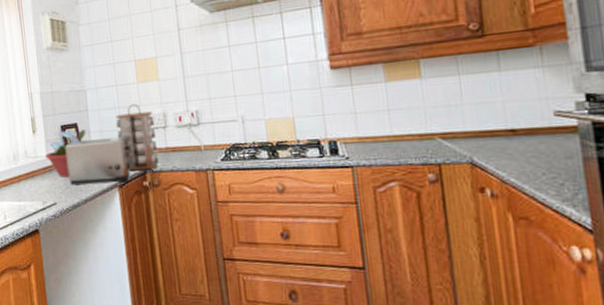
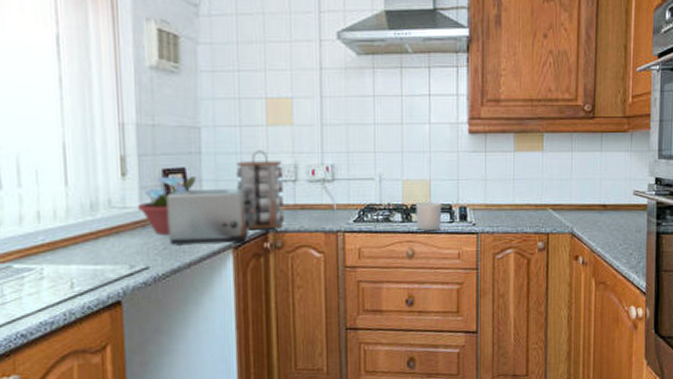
mug: none [281,137,311,167] -> present [416,201,441,231]

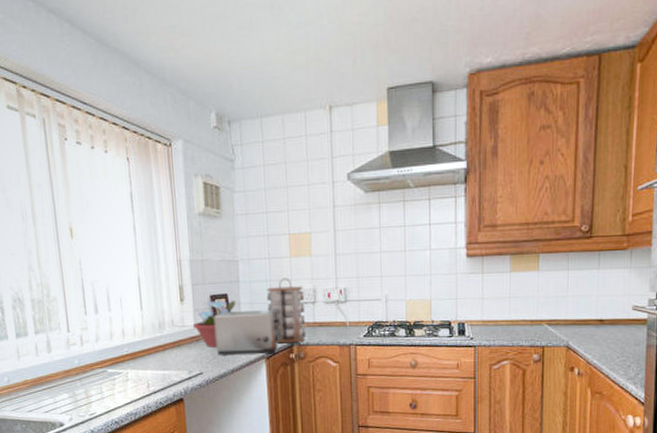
mug: present [416,201,441,231] -> none [418,318,441,345]

